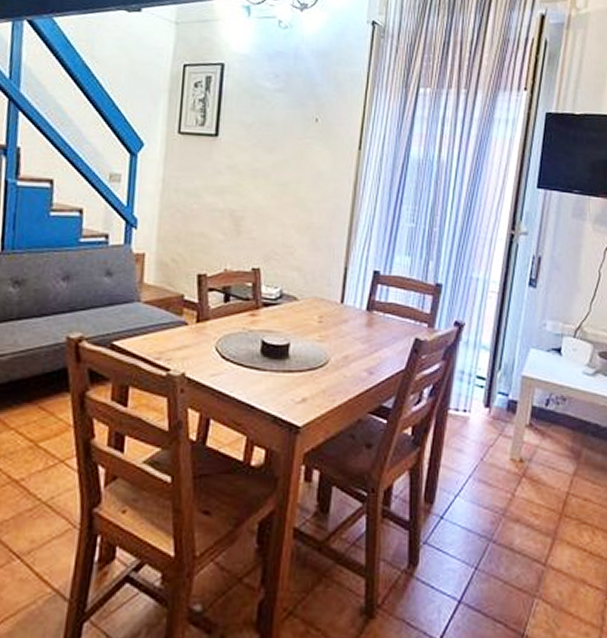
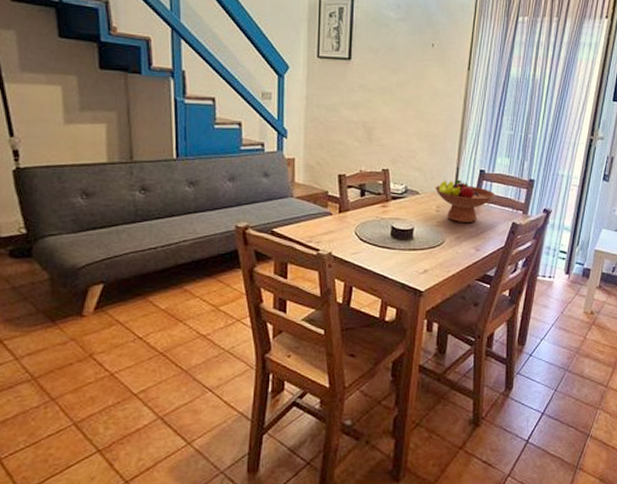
fruit bowl: none [318,283,393,337] -> present [435,180,495,222]

